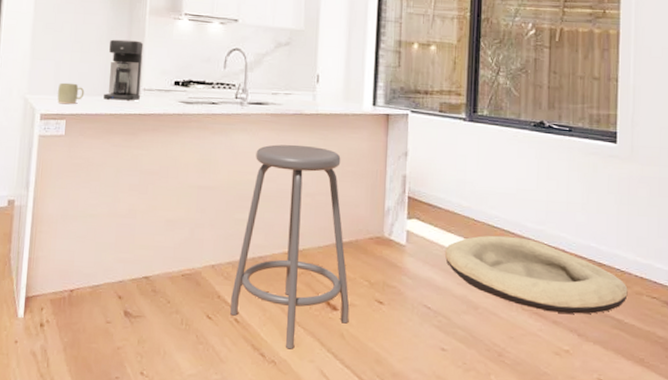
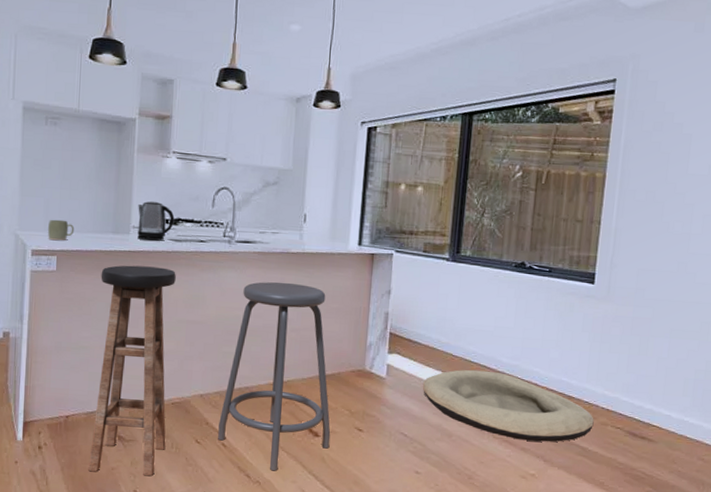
bar stool: none [92,128,187,357] -> present [88,265,176,477]
coffee maker: present [103,39,144,102] -> none [93,177,132,239]
kettle: none [148,63,186,104] -> present [137,201,175,241]

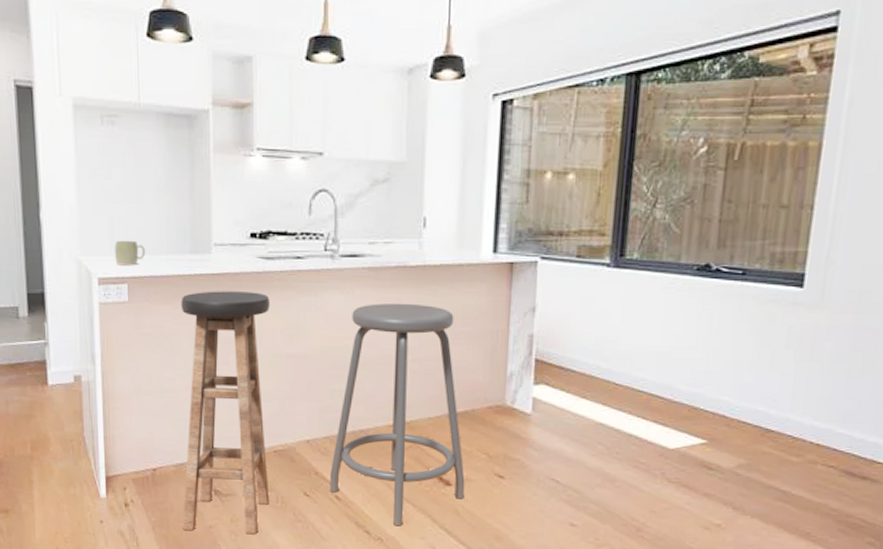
kettle: present [137,201,175,241] -> none [219,211,264,260]
dog bed: present [422,369,594,442] -> none [577,400,800,486]

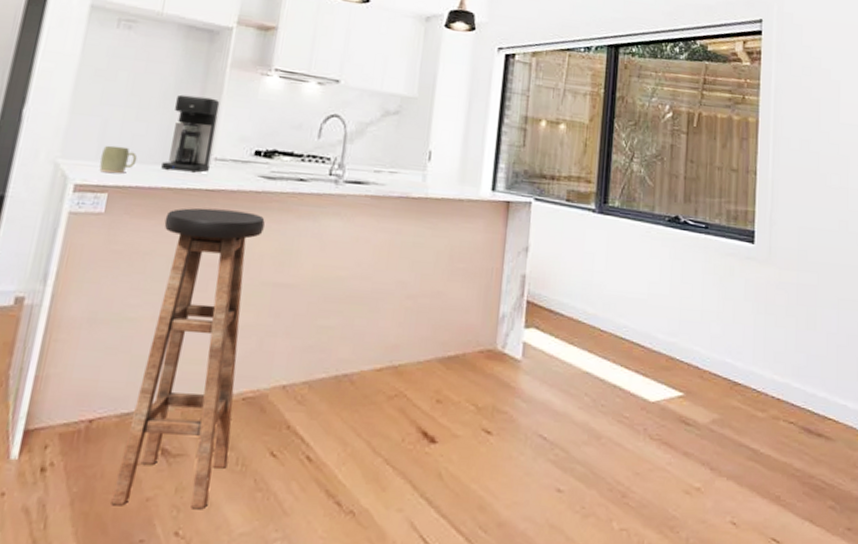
coffee maker: none [168,185,211,260] -> present [161,94,220,174]
bar stool: present [330,303,465,527] -> none [301,233,452,495]

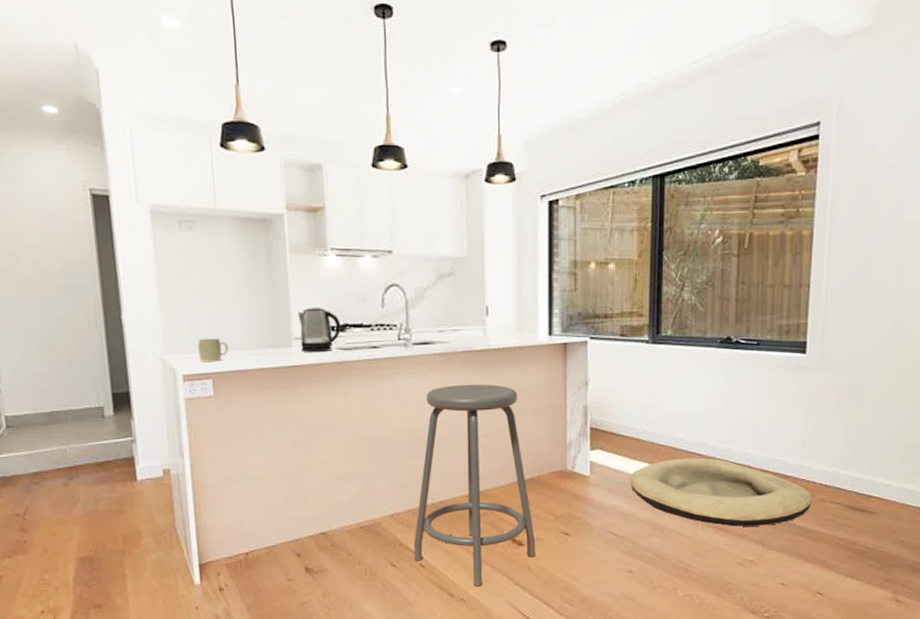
bar stool: present [111,208,265,510] -> none [265,381,359,609]
coffee maker: present [161,94,220,174] -> none [249,284,292,354]
kettle: none [219,127,270,178] -> present [298,307,341,352]
bar stool: none [301,233,452,495] -> present [414,384,536,587]
dog bed: none [565,348,764,444] -> present [629,457,812,527]

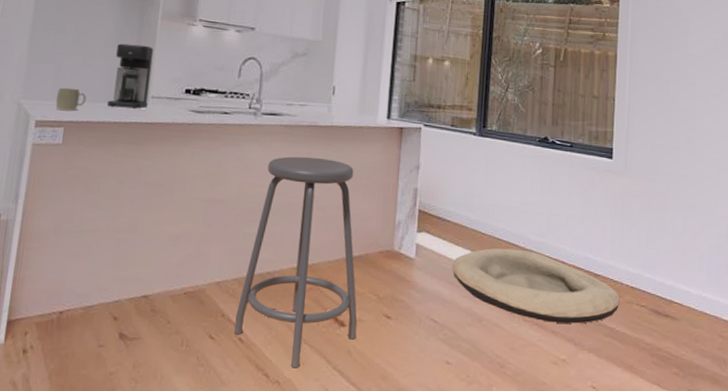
coffee maker: none [249,284,292,354] -> present [107,43,154,110]
kettle: present [298,307,341,352] -> none [156,69,198,113]

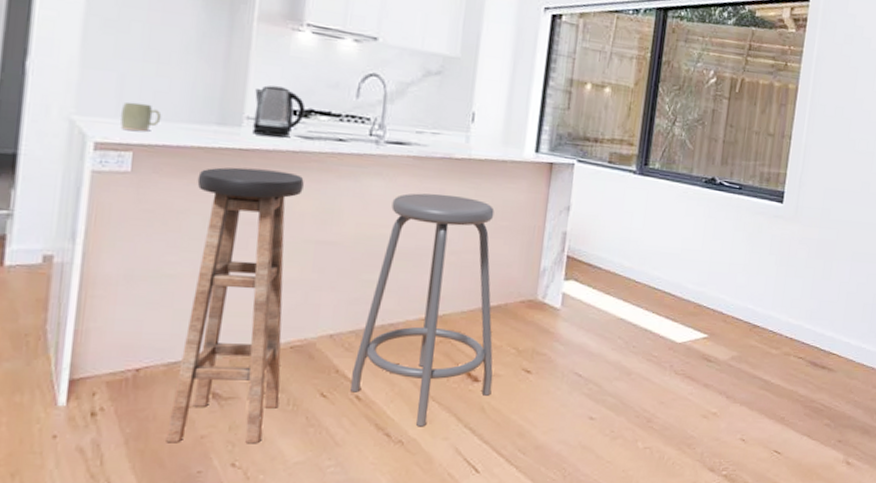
bar stool: none [81,138,196,381] -> present [166,167,304,444]
coffee maker: present [107,43,154,110] -> none [189,49,249,133]
kettle: none [156,69,198,113] -> present [252,85,306,138]
dog bed: present [452,248,620,324] -> none [601,297,778,376]

